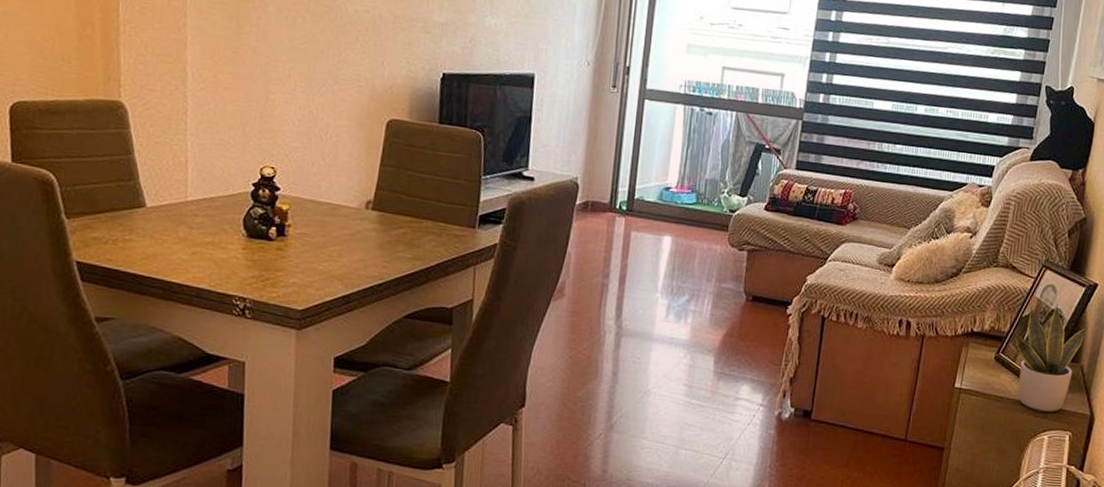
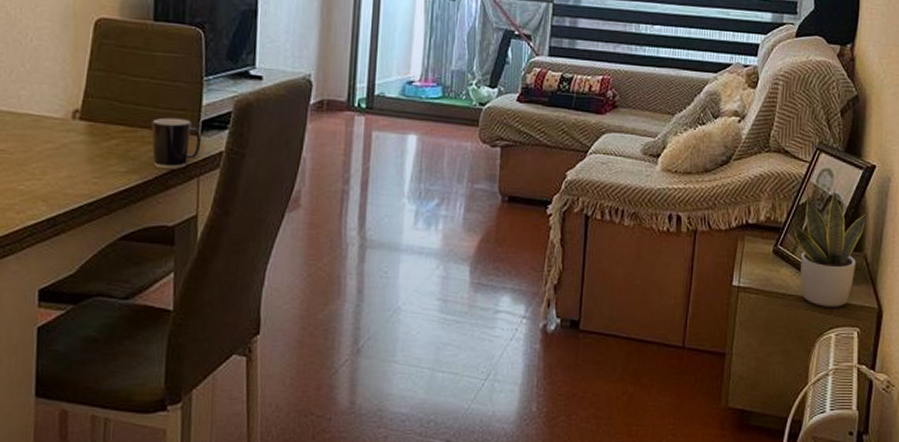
mug: none [434,211,479,258] -> present [151,117,202,170]

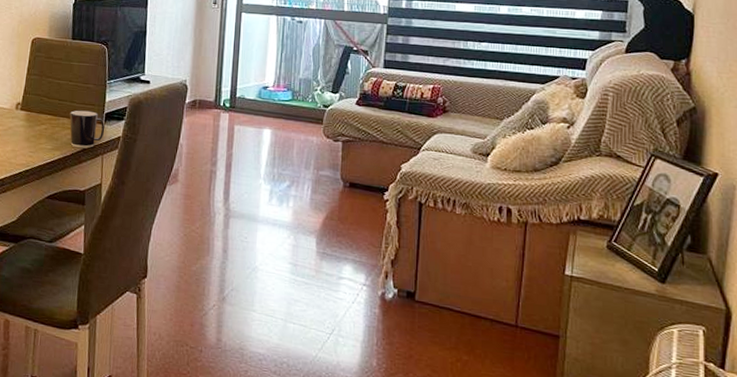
potted plant: present [795,188,869,307] -> none [630,193,712,305]

